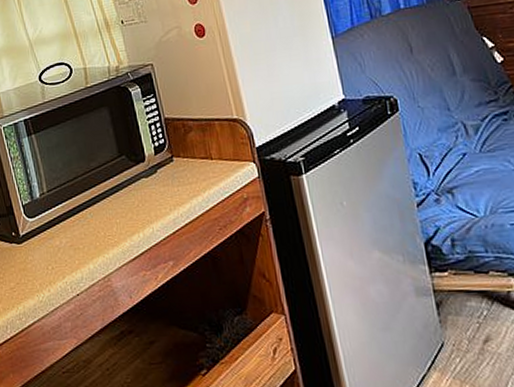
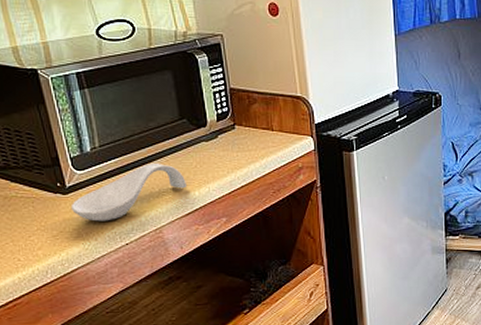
spoon rest: none [25,205,130,271] -> present [70,164,186,222]

